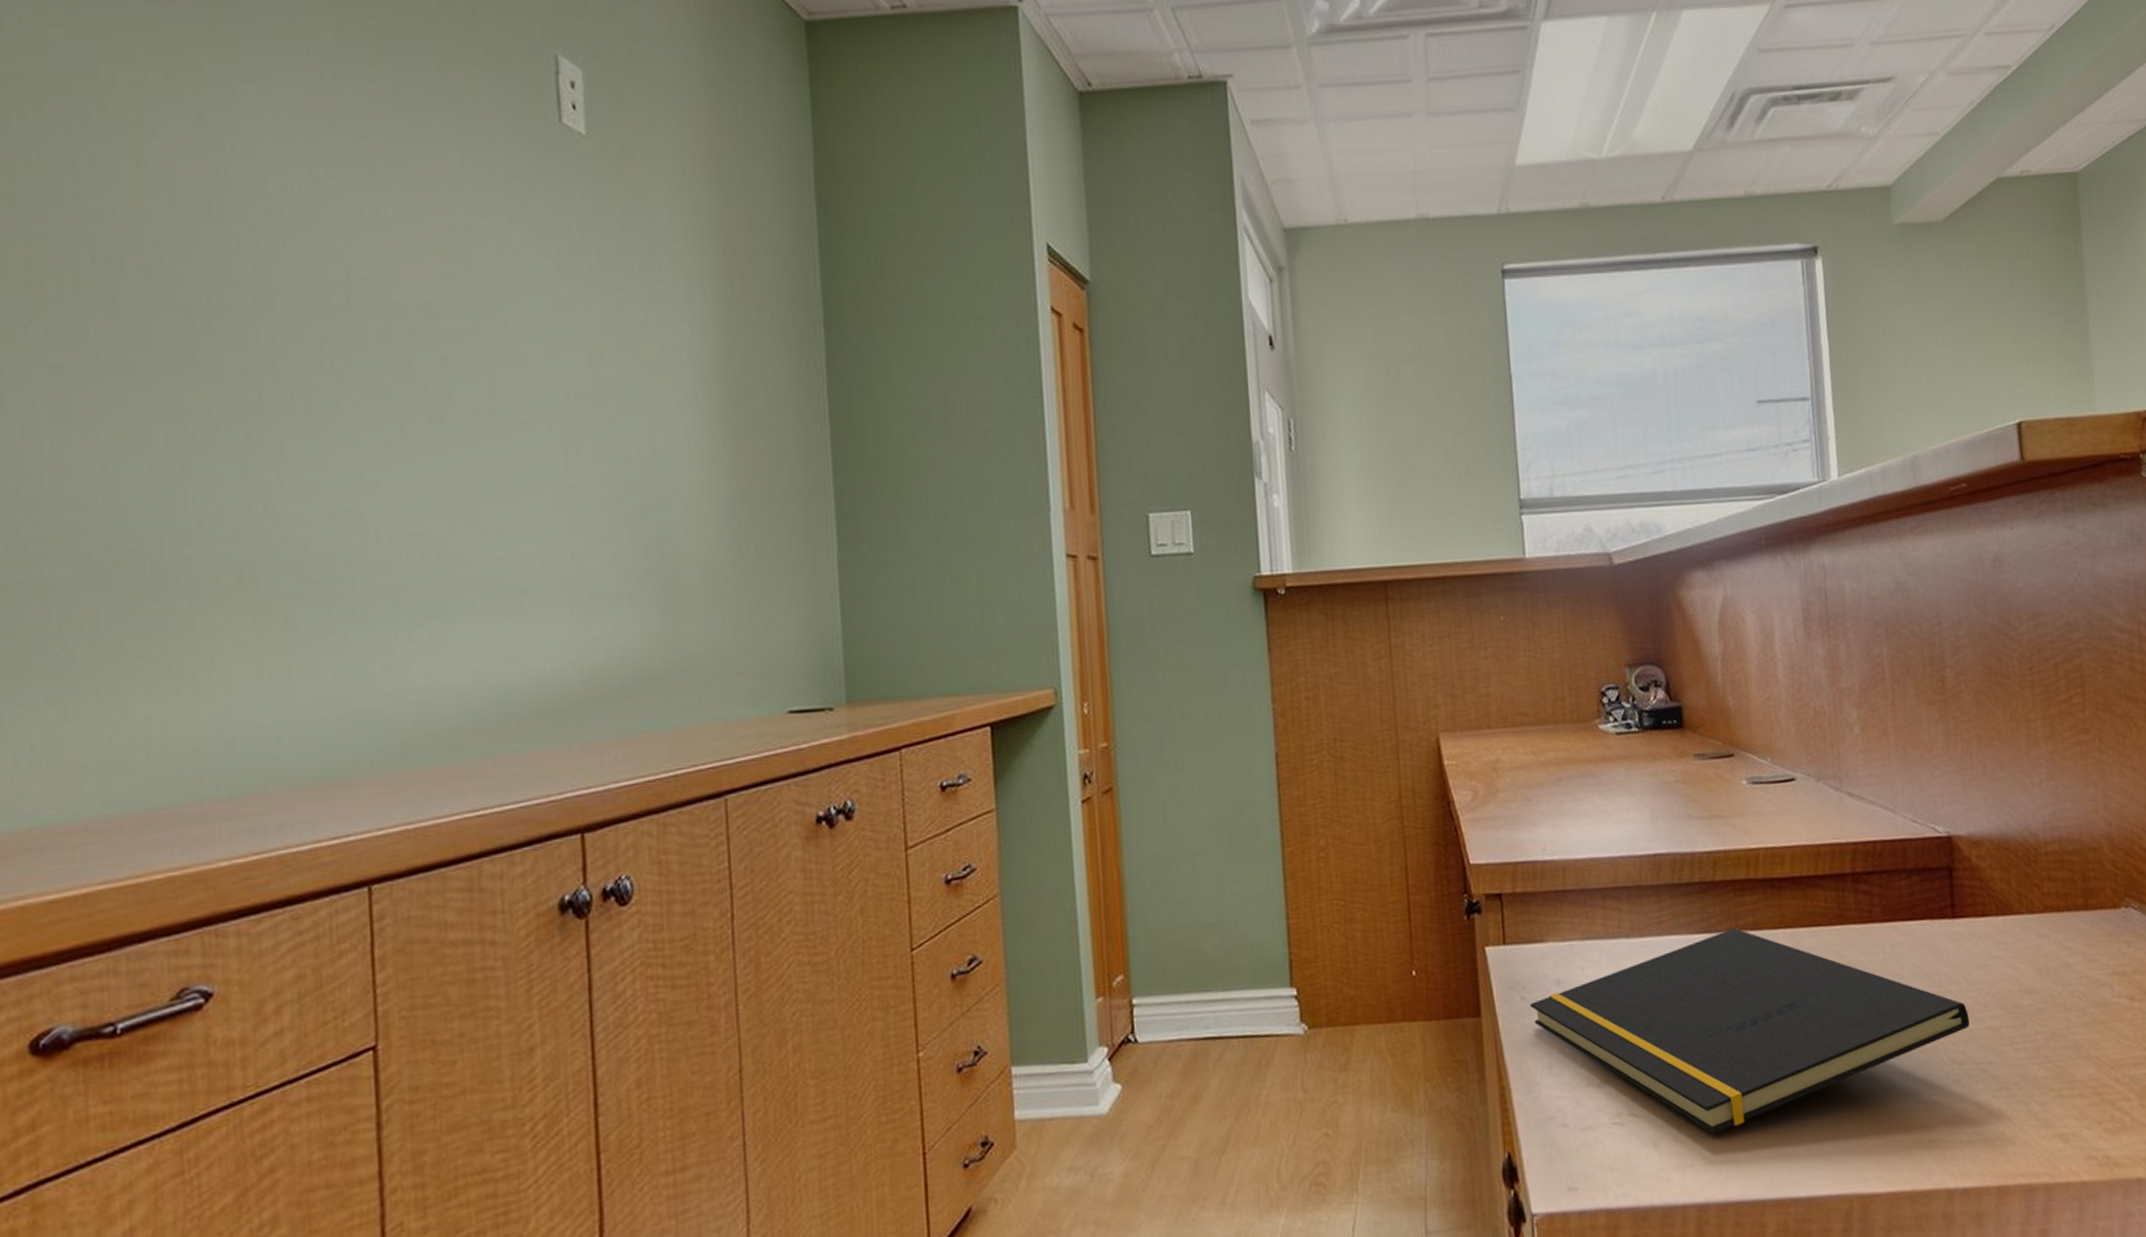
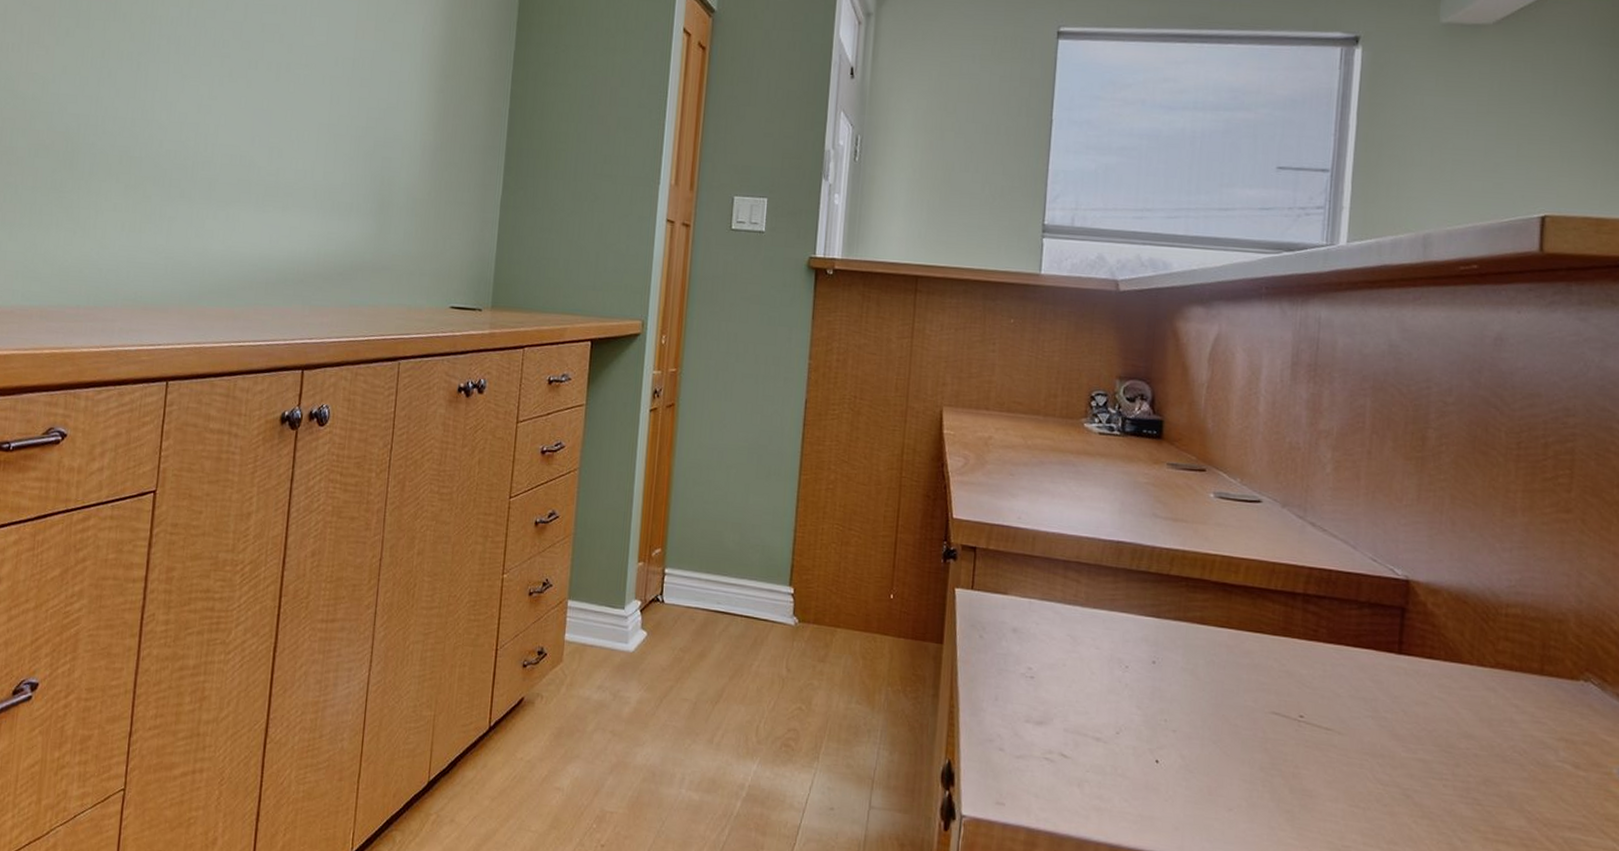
notepad: present [1530,928,1969,1134] -> none [986,618,1401,789]

